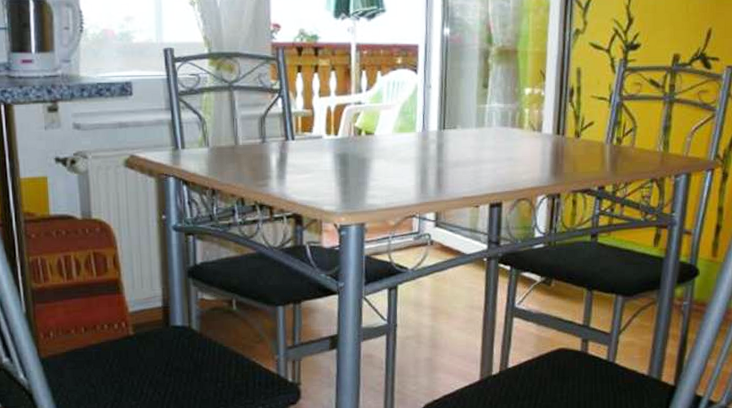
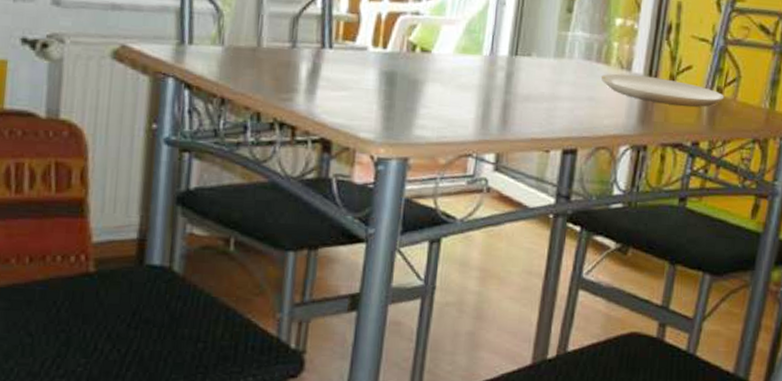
plate: none [516,135,624,157] -> present [600,73,725,107]

